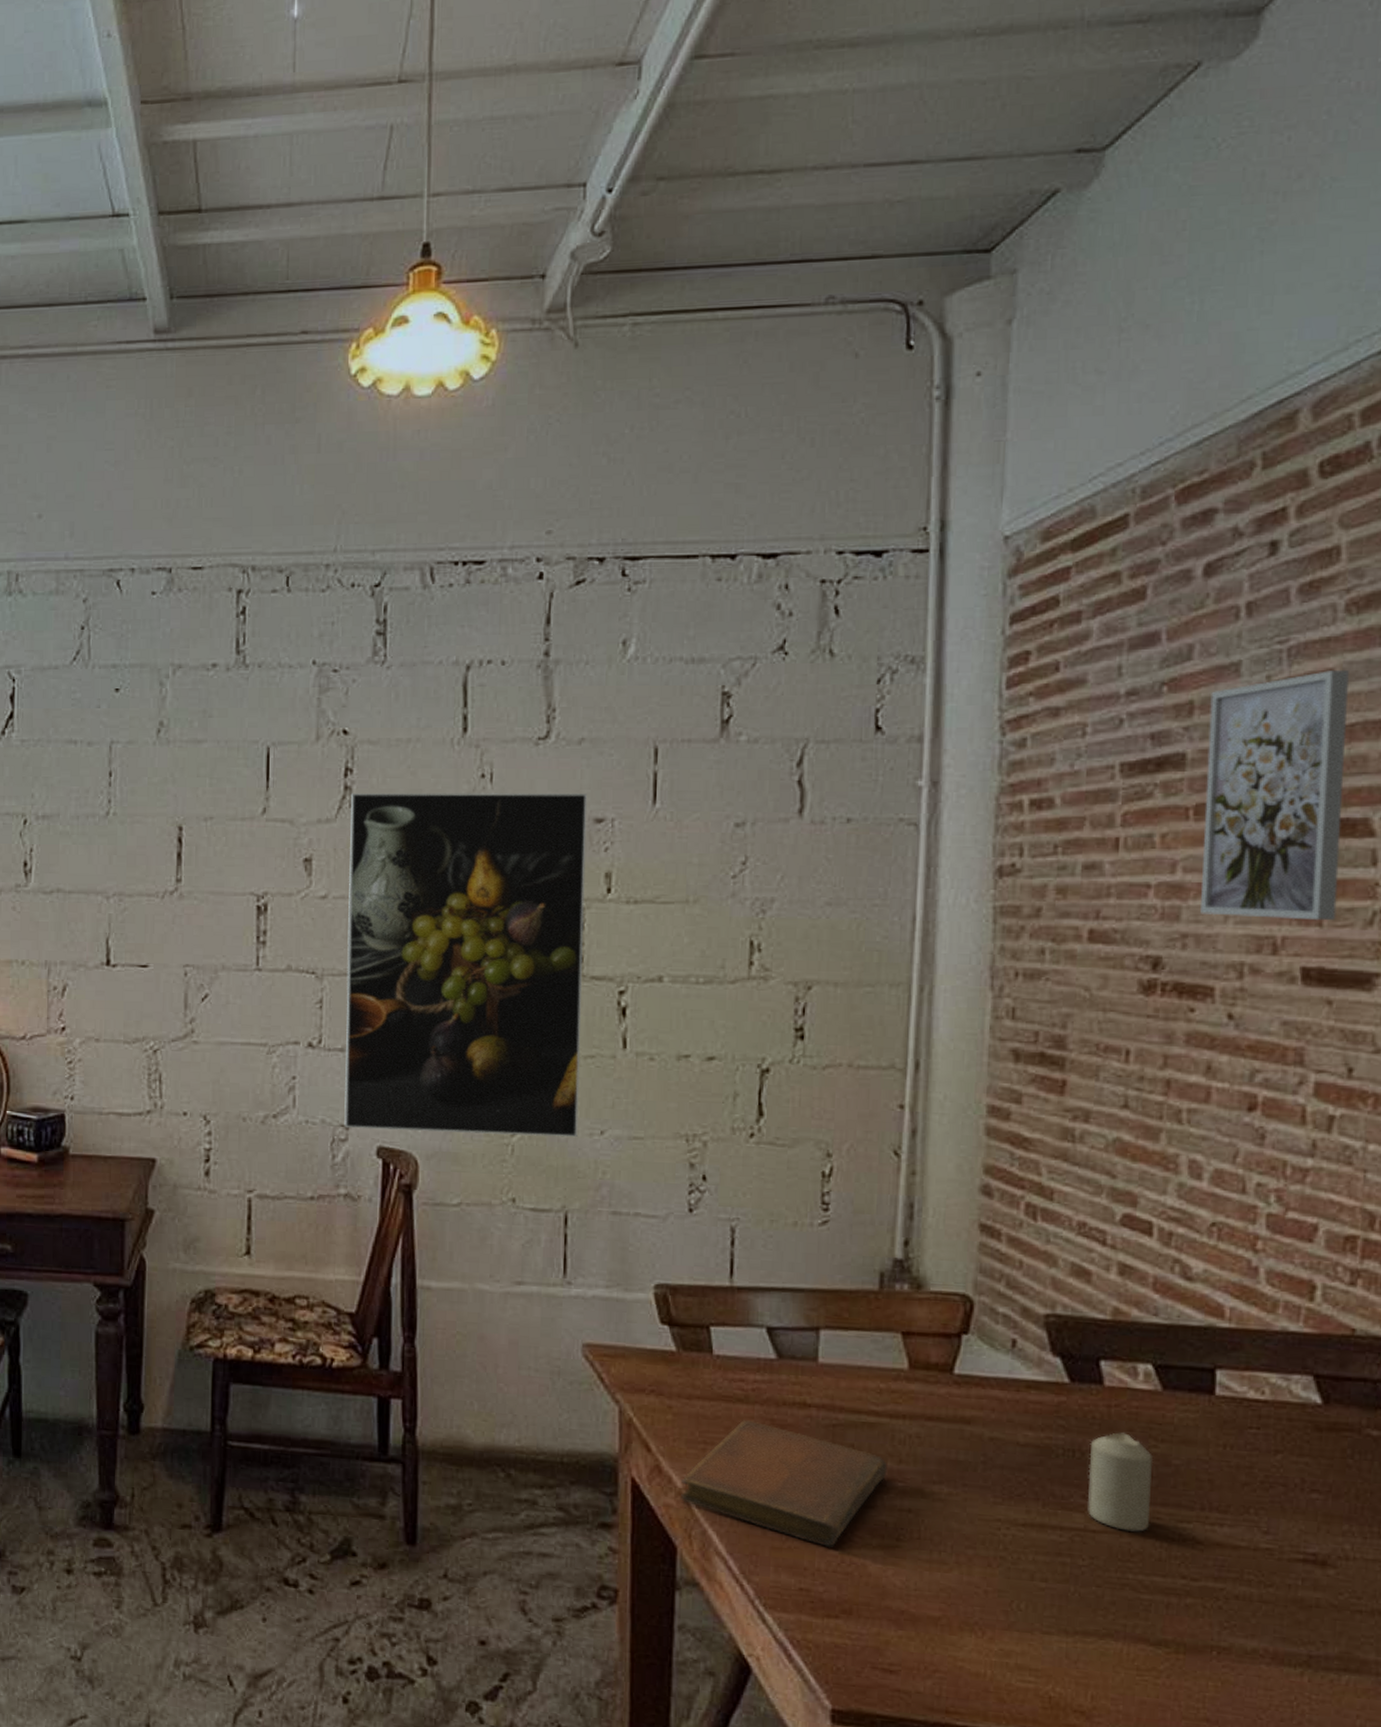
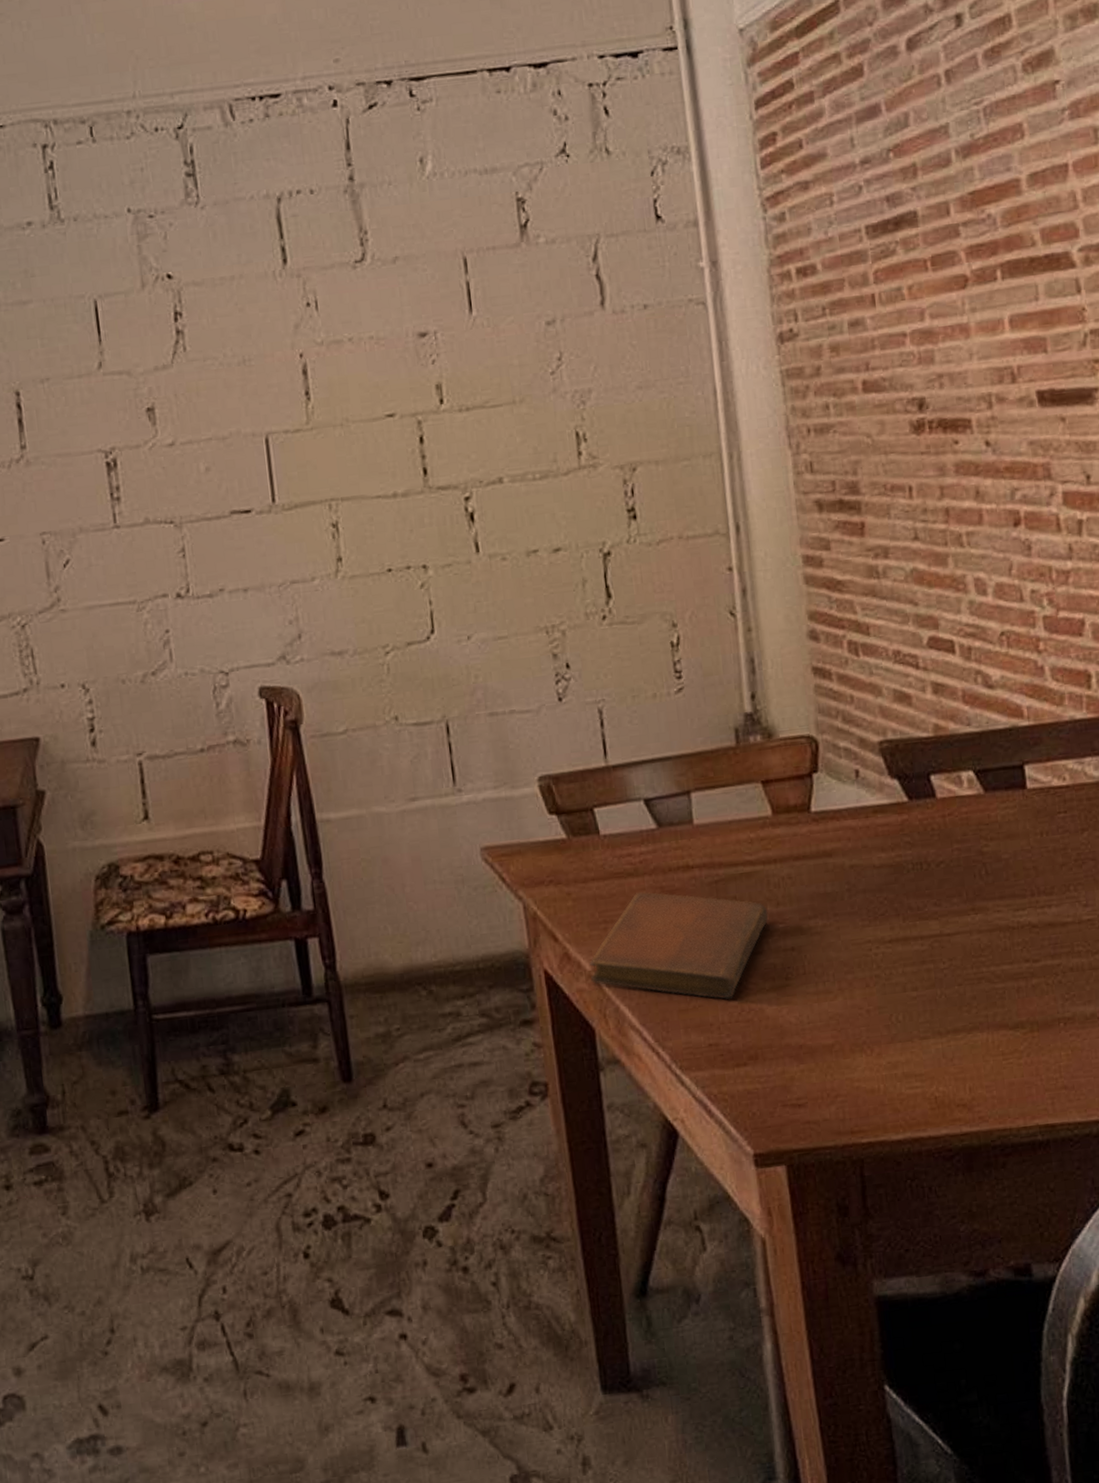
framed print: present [344,792,588,1138] -> none [184,310,447,674]
candle: present [1088,1432,1154,1532] -> none [933,838,993,929]
wall art: present [1200,670,1349,921] -> none [928,123,1057,355]

